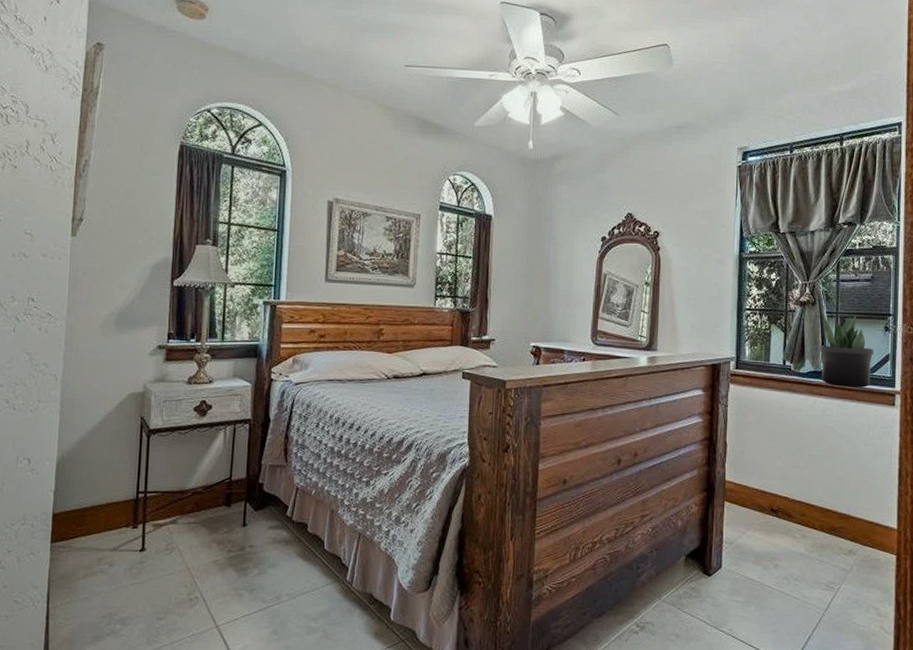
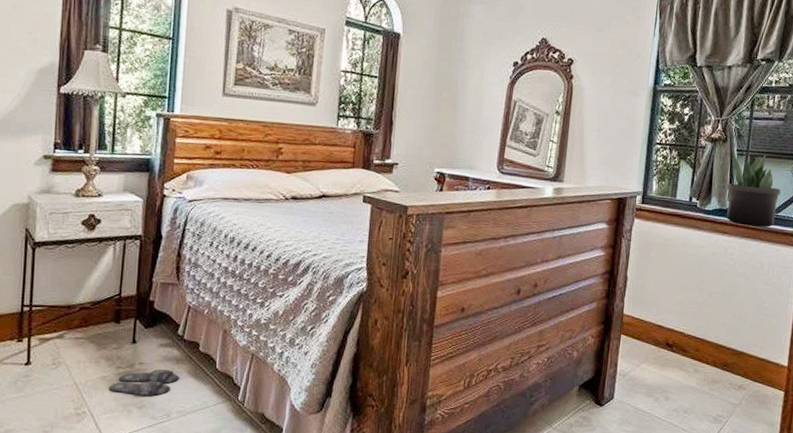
slippers: none [220,551,289,580] -> present [108,368,179,397]

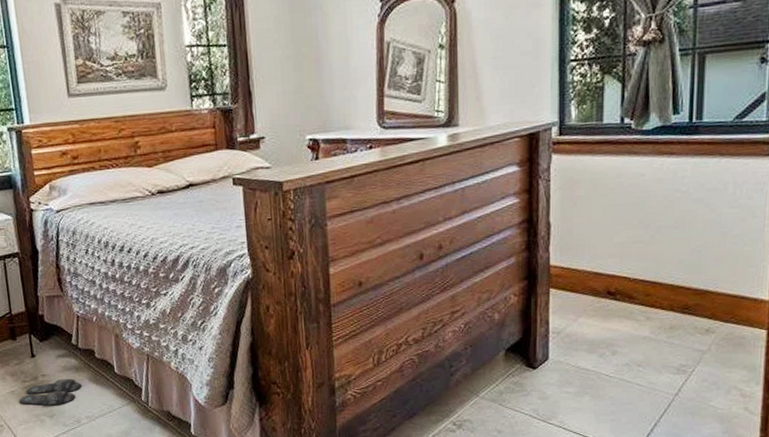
planter: present [726,151,781,228] -> none [669,49,744,142]

